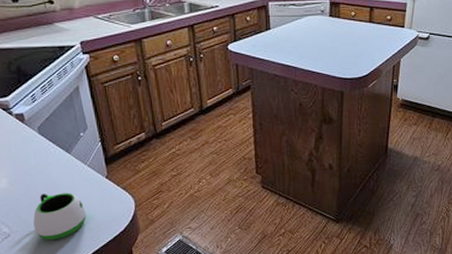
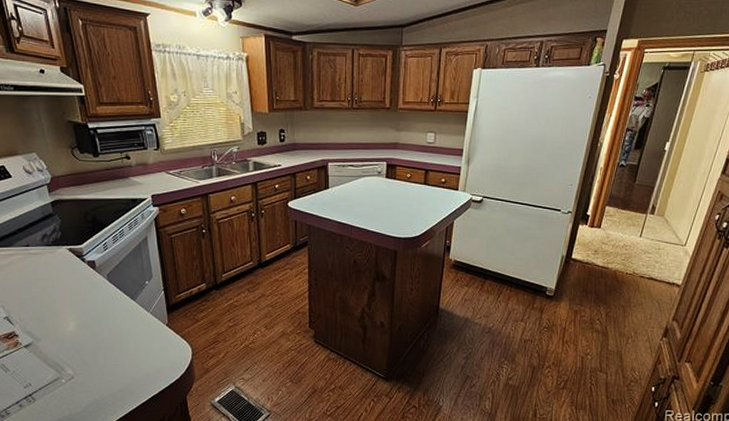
mug: present [33,193,86,240] -> none [96,338,145,384]

